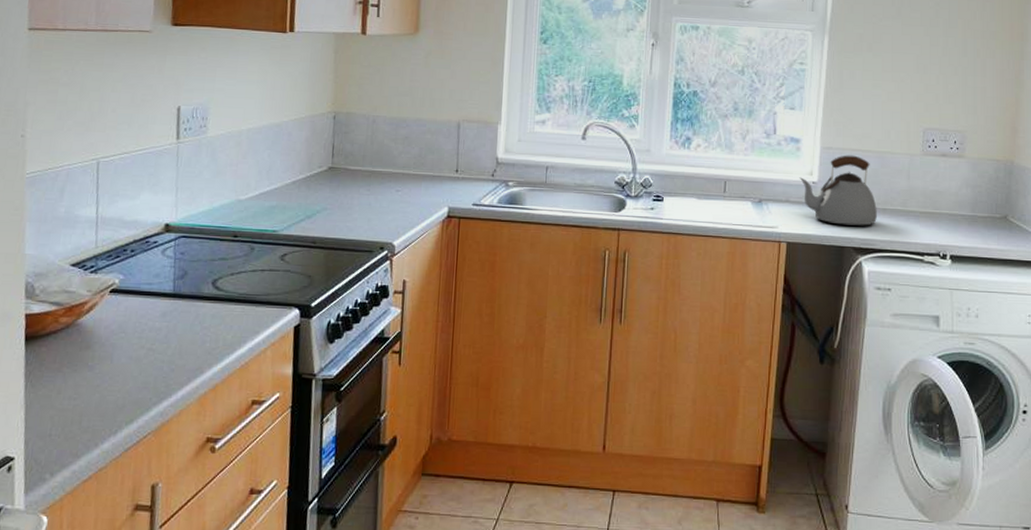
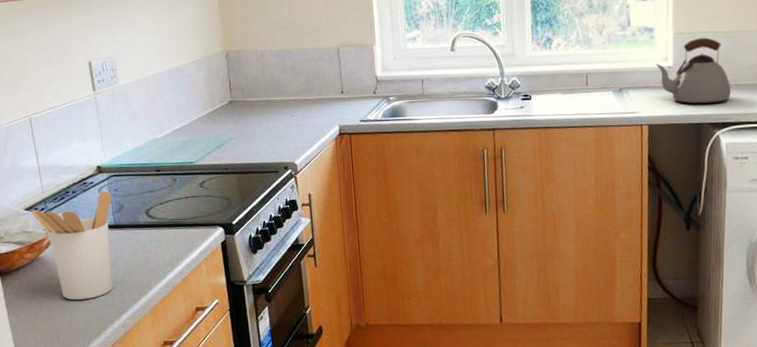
utensil holder: none [78,253,176,379] -> present [32,191,114,301]

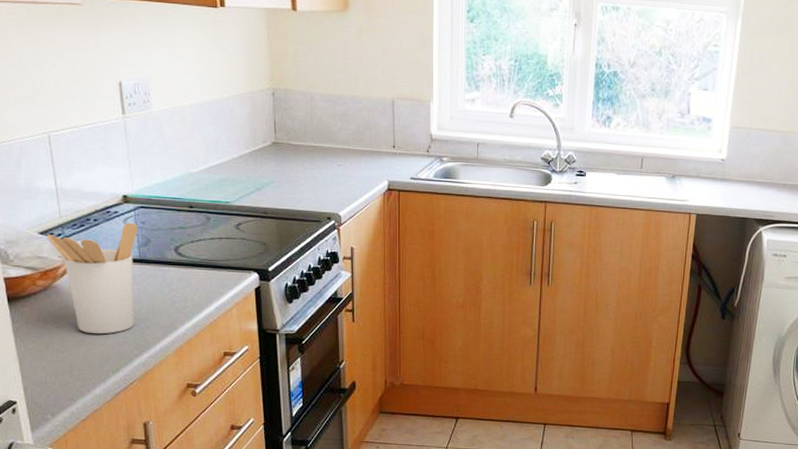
kettle: present [655,37,731,104] -> none [709,134,778,200]

